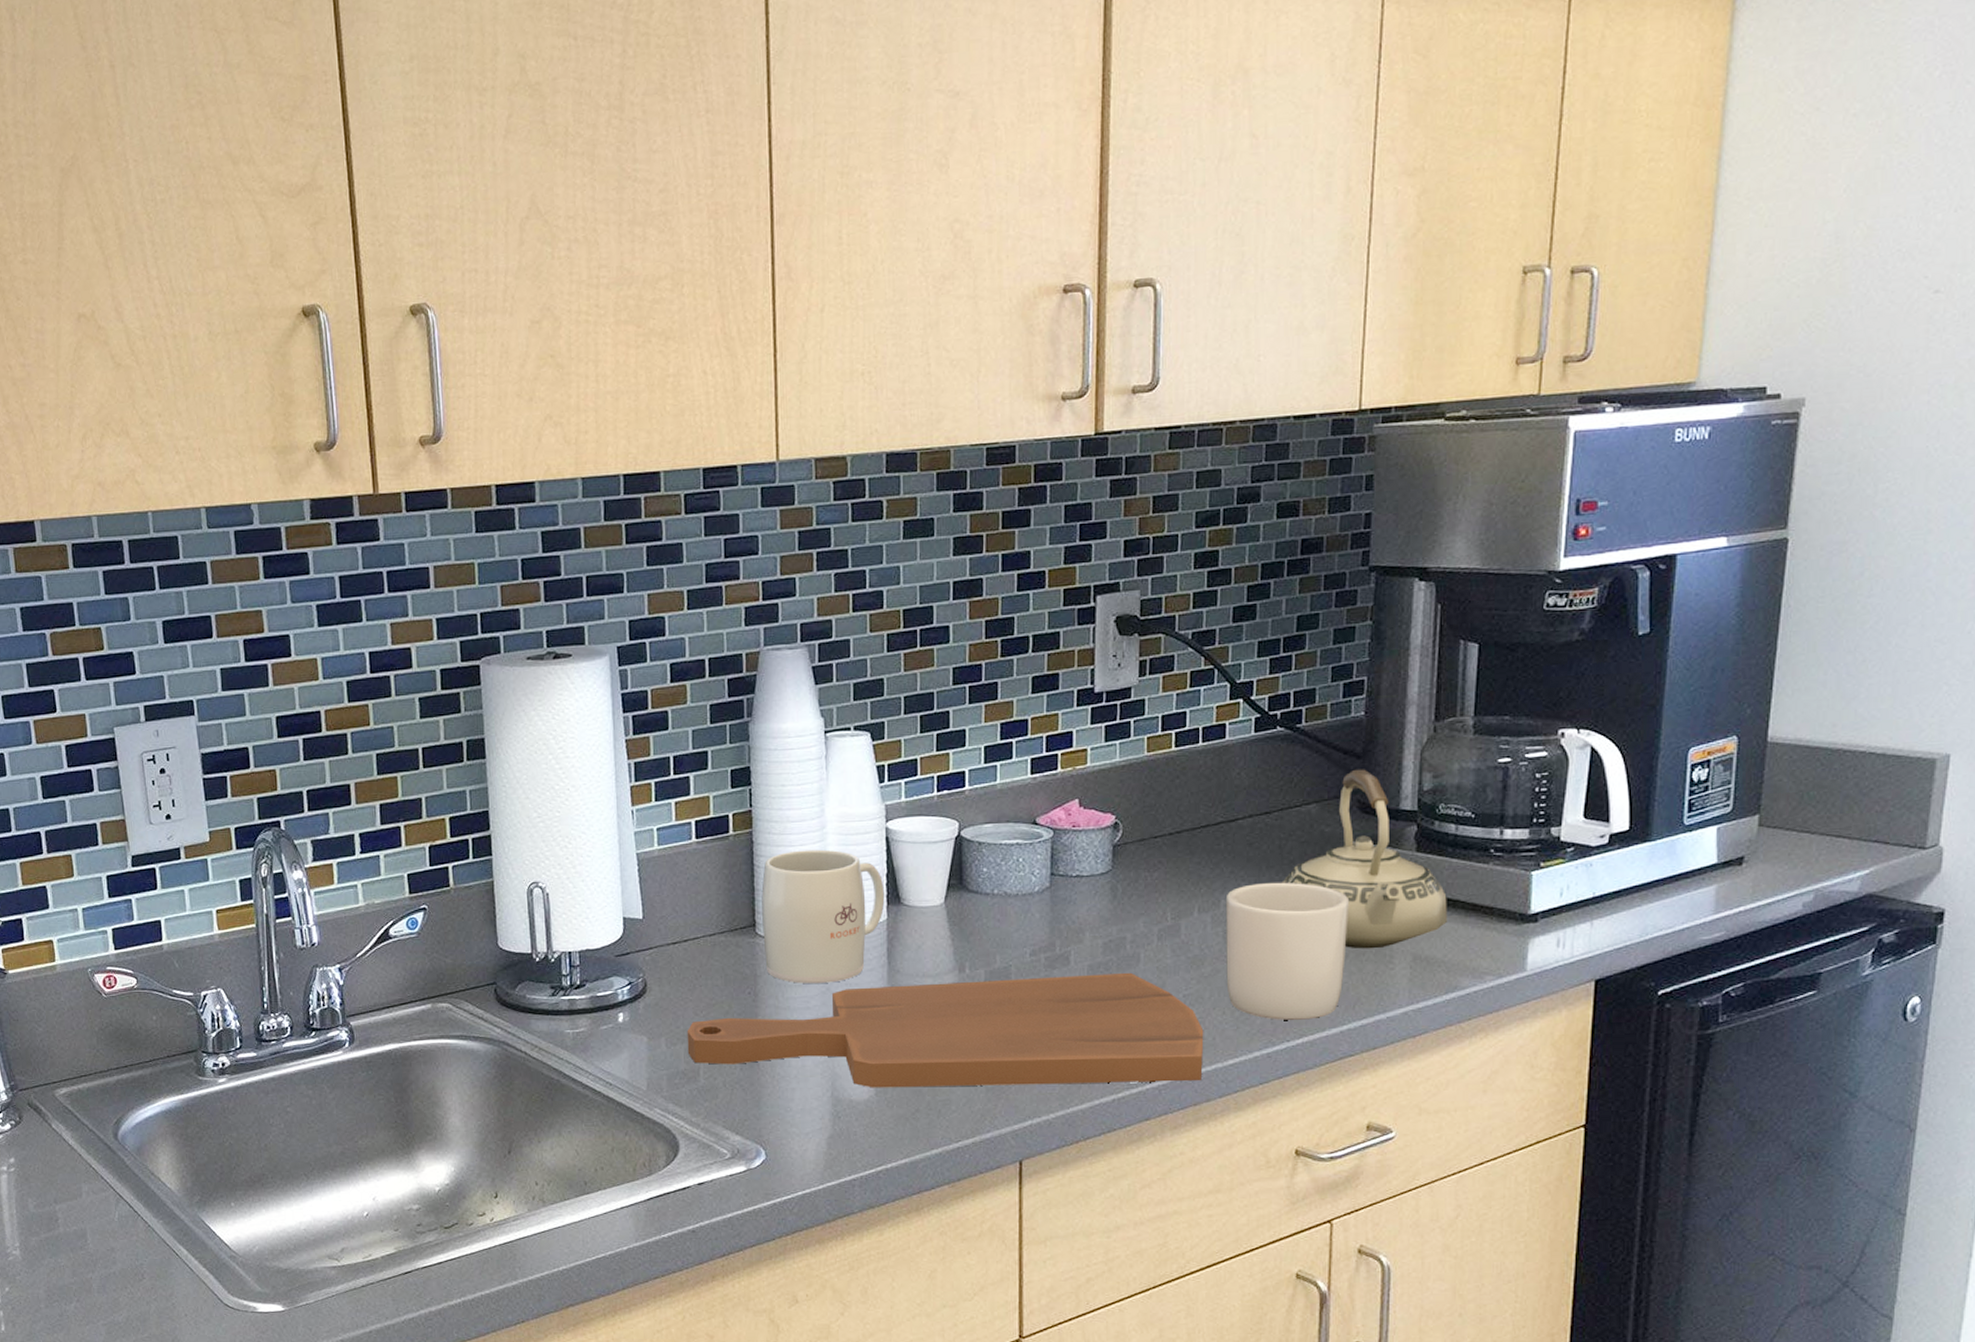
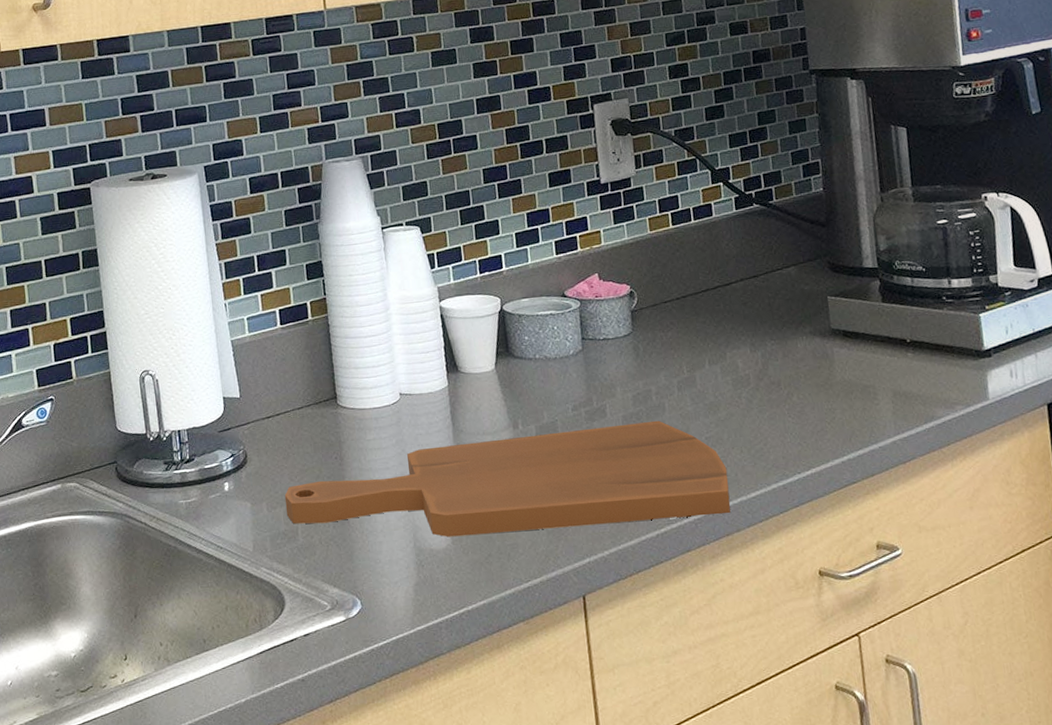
mug: present [761,849,885,983] -> none [339,328,445,447]
mug: present [1225,882,1350,1021] -> none [730,334,839,455]
teakettle: present [1281,769,1447,949] -> none [775,235,917,389]

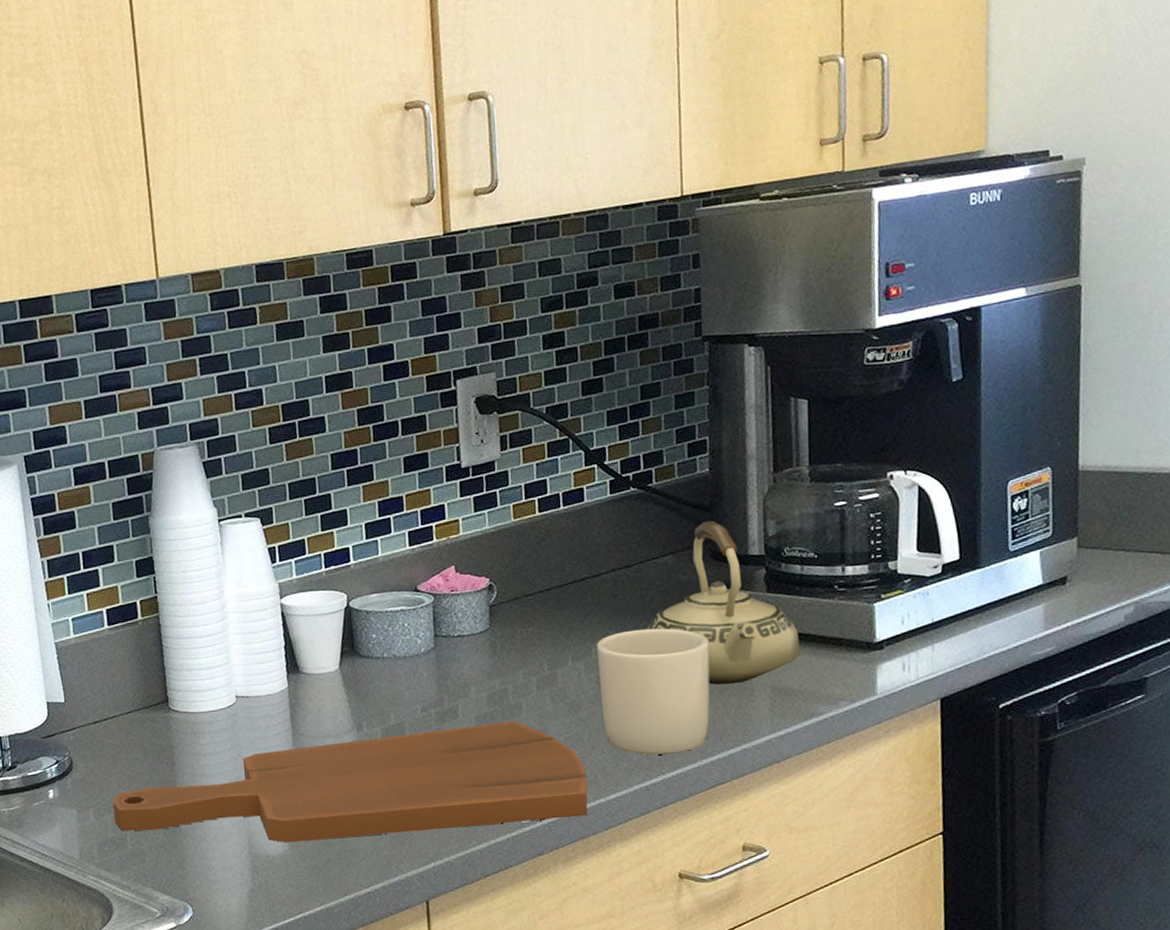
mug: none [730,334,839,455] -> present [596,628,710,755]
teakettle: none [775,235,917,389] -> present [646,520,800,685]

